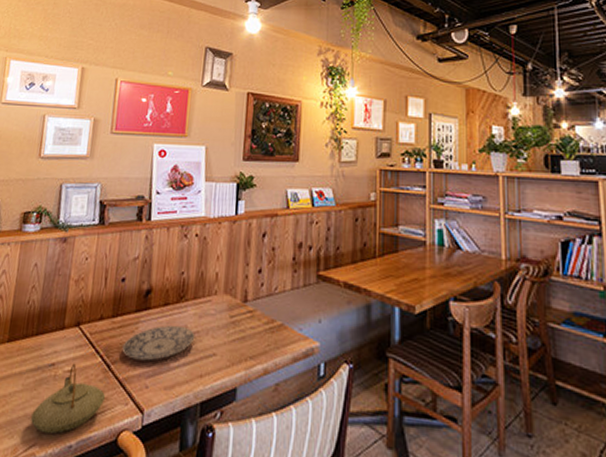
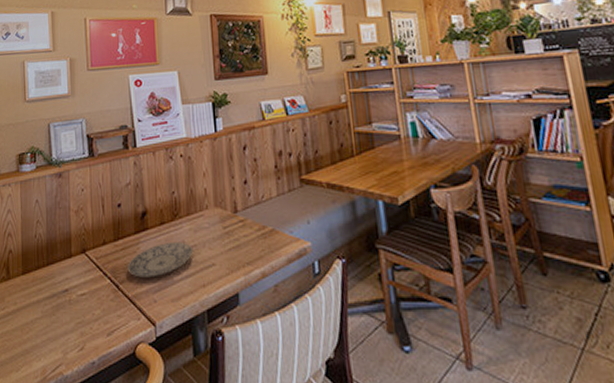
teapot: present [31,363,105,435] -> none [54,287,118,354]

